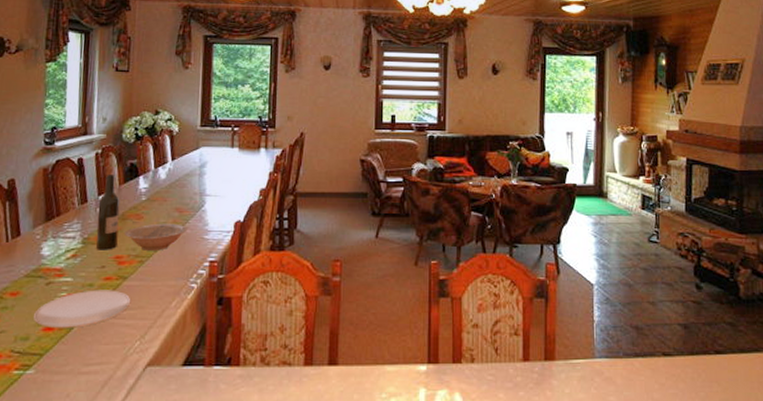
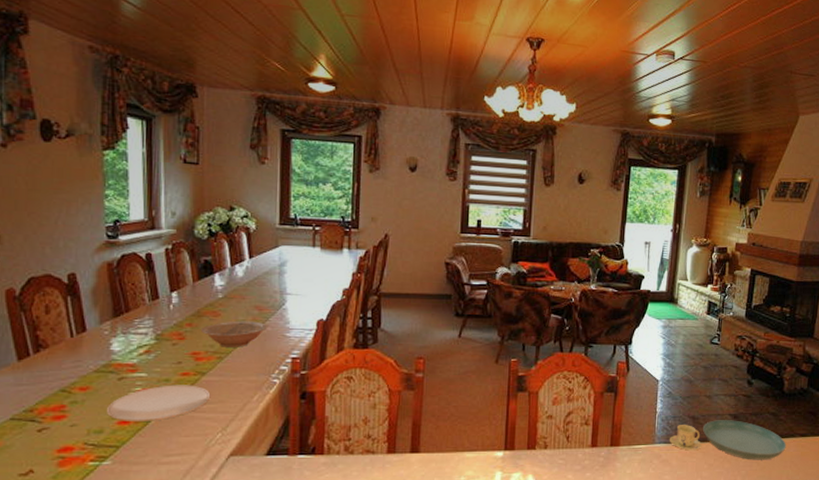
wine bottle: present [95,175,120,250] -> none [170,271,195,347]
cup and saucer: none [610,336,650,367] -> present [669,425,702,451]
saucer: none [648,331,751,380] -> present [702,420,787,460]

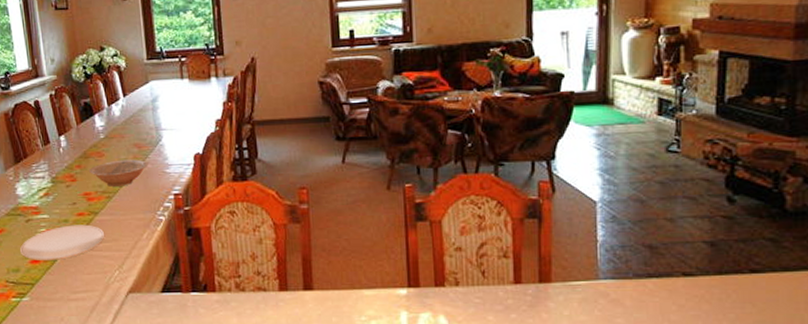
cup and saucer: present [669,425,702,451] -> none [618,256,667,288]
saucer: present [702,420,787,460] -> none [664,249,797,301]

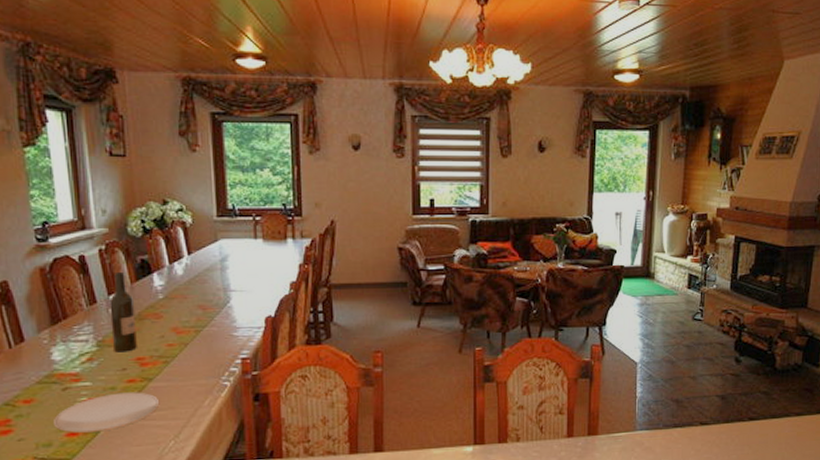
wine bottle: none [60,115,84,188] -> present [109,272,137,353]
bowl: present [88,159,149,187] -> none [142,321,214,351]

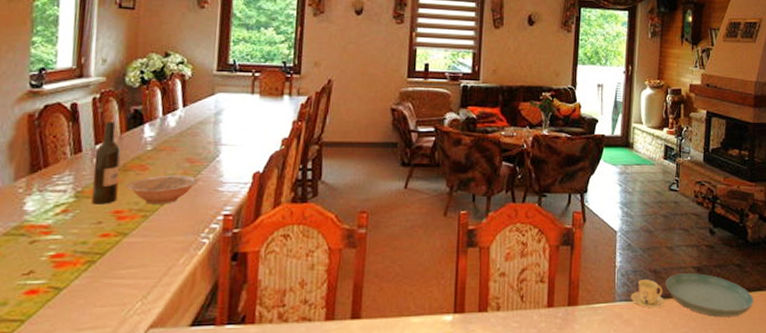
plate: present [54,392,160,434] -> none [14,247,132,292]
bowl: none [142,321,214,351] -> present [125,175,200,204]
cup and saucer: none [651,409,688,436] -> present [630,280,666,309]
saucer: none [687,401,781,444] -> present [665,273,754,318]

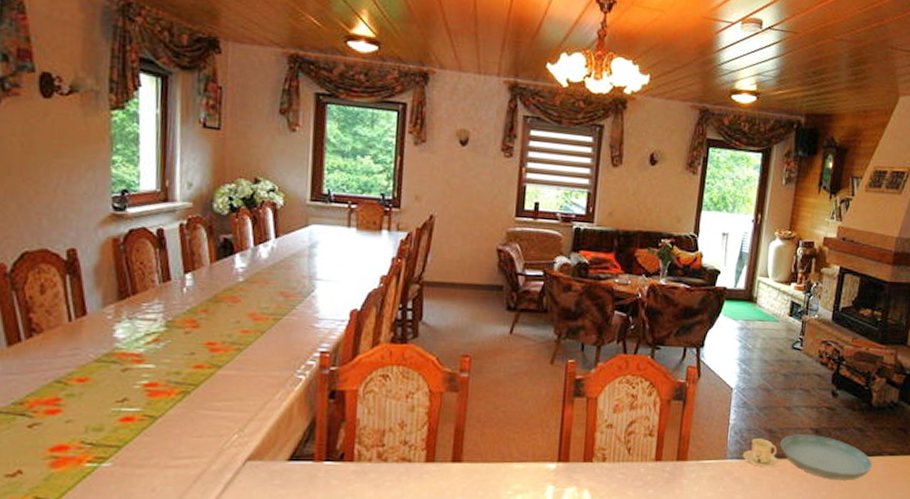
wine bottle: present [91,122,122,205] -> none [182,250,212,336]
bowl: present [125,175,200,204] -> none [217,308,295,338]

